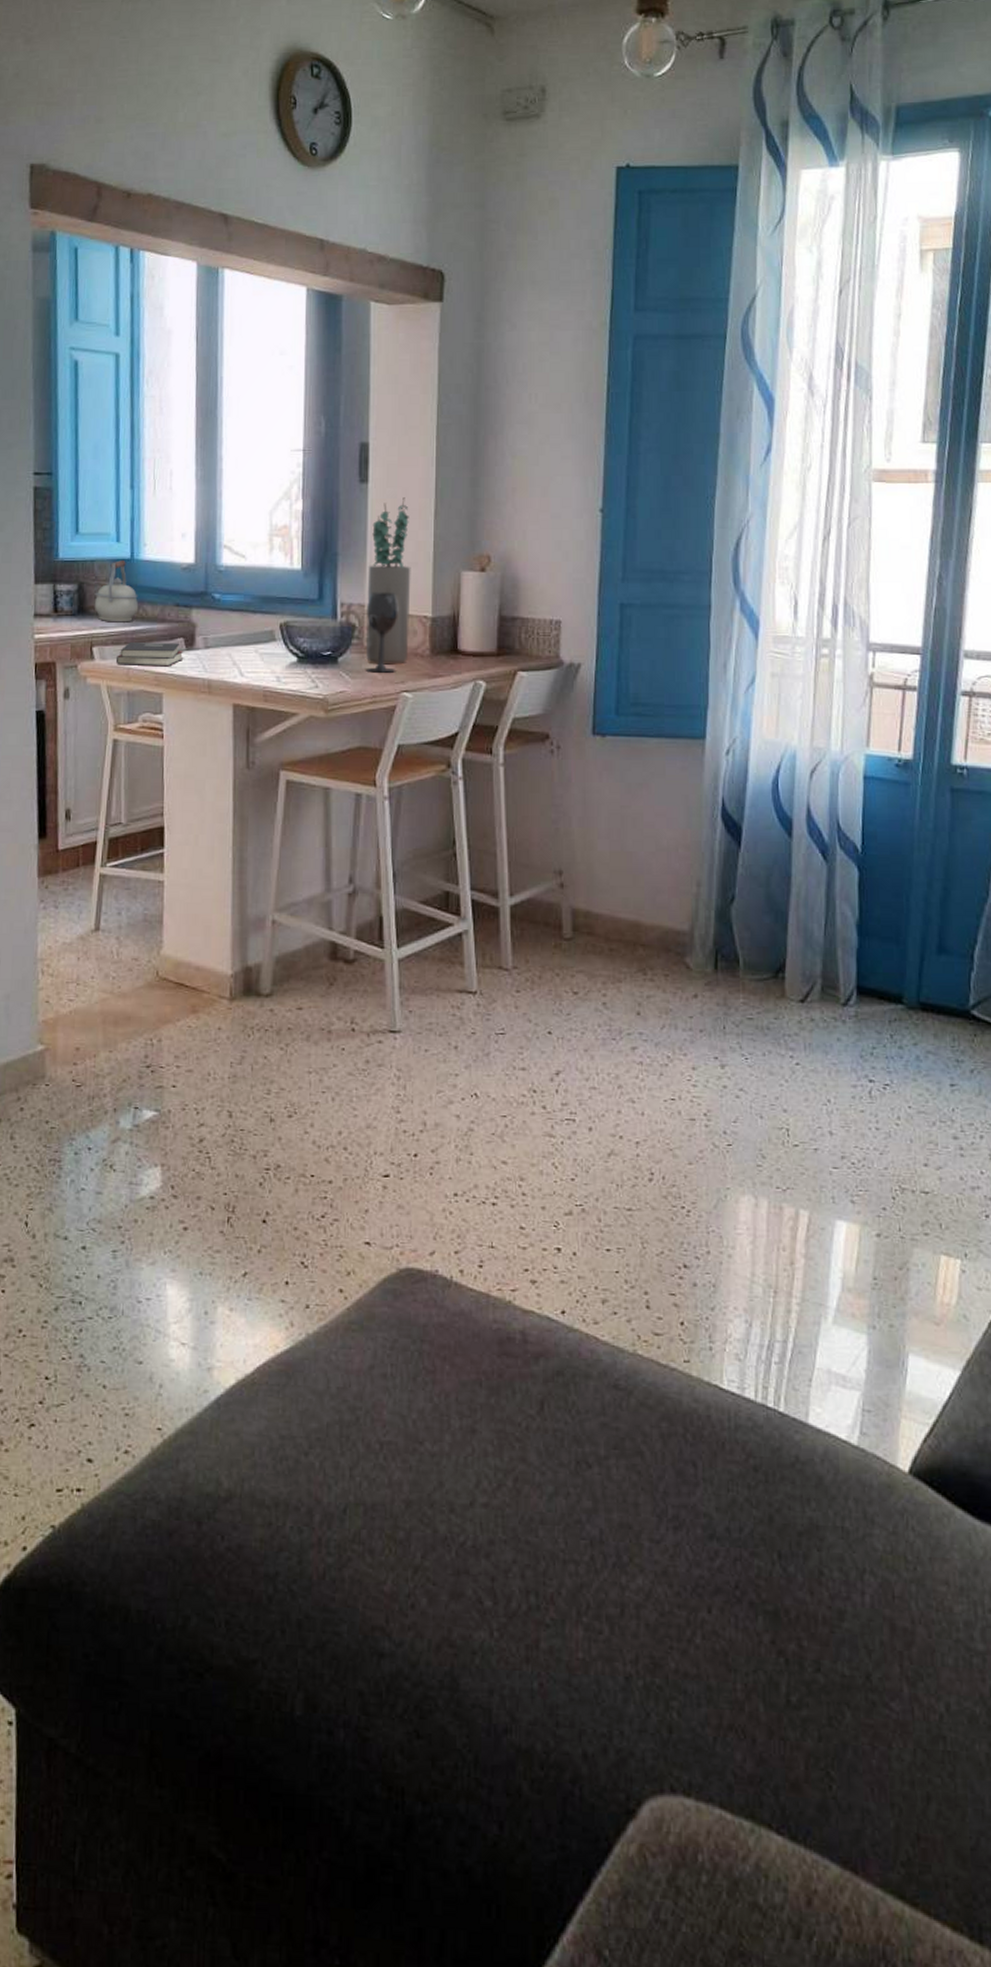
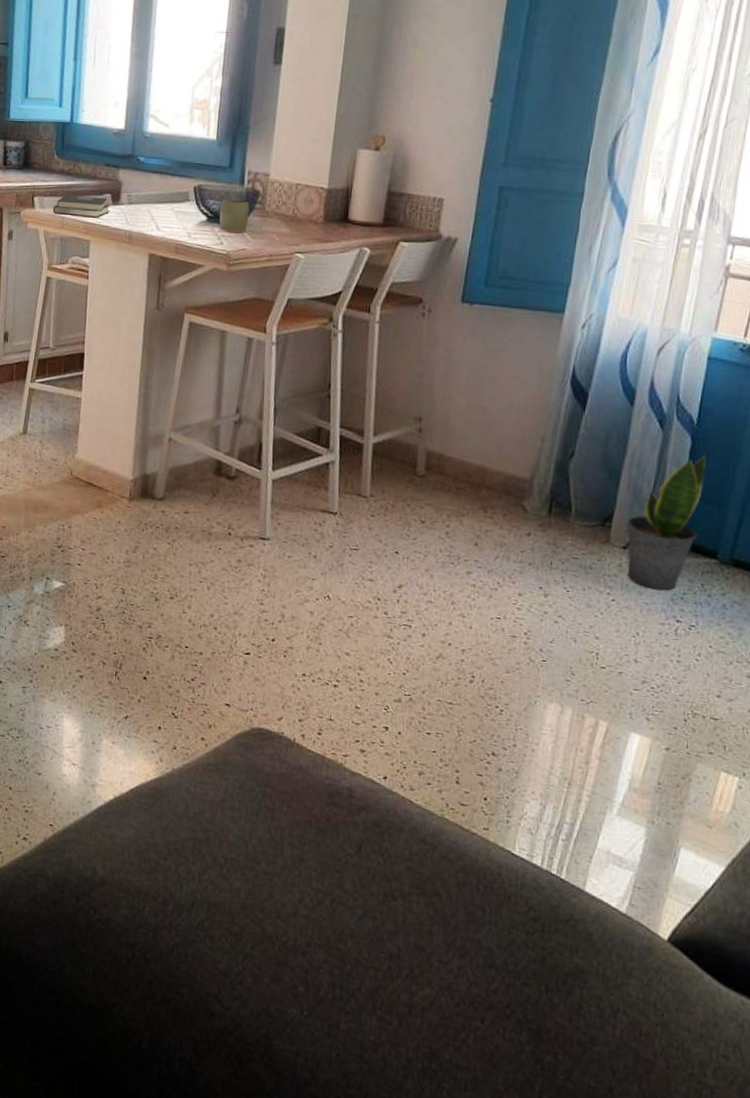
kettle: present [94,560,139,622] -> none [37,123,75,178]
mug: none [311,636,346,673] -> present [219,199,250,233]
vase: present [366,497,411,665] -> none [267,79,316,229]
wine glass: present [366,593,399,673] -> none [266,164,299,236]
potted plant: none [802,886,878,1047] -> present [627,455,706,591]

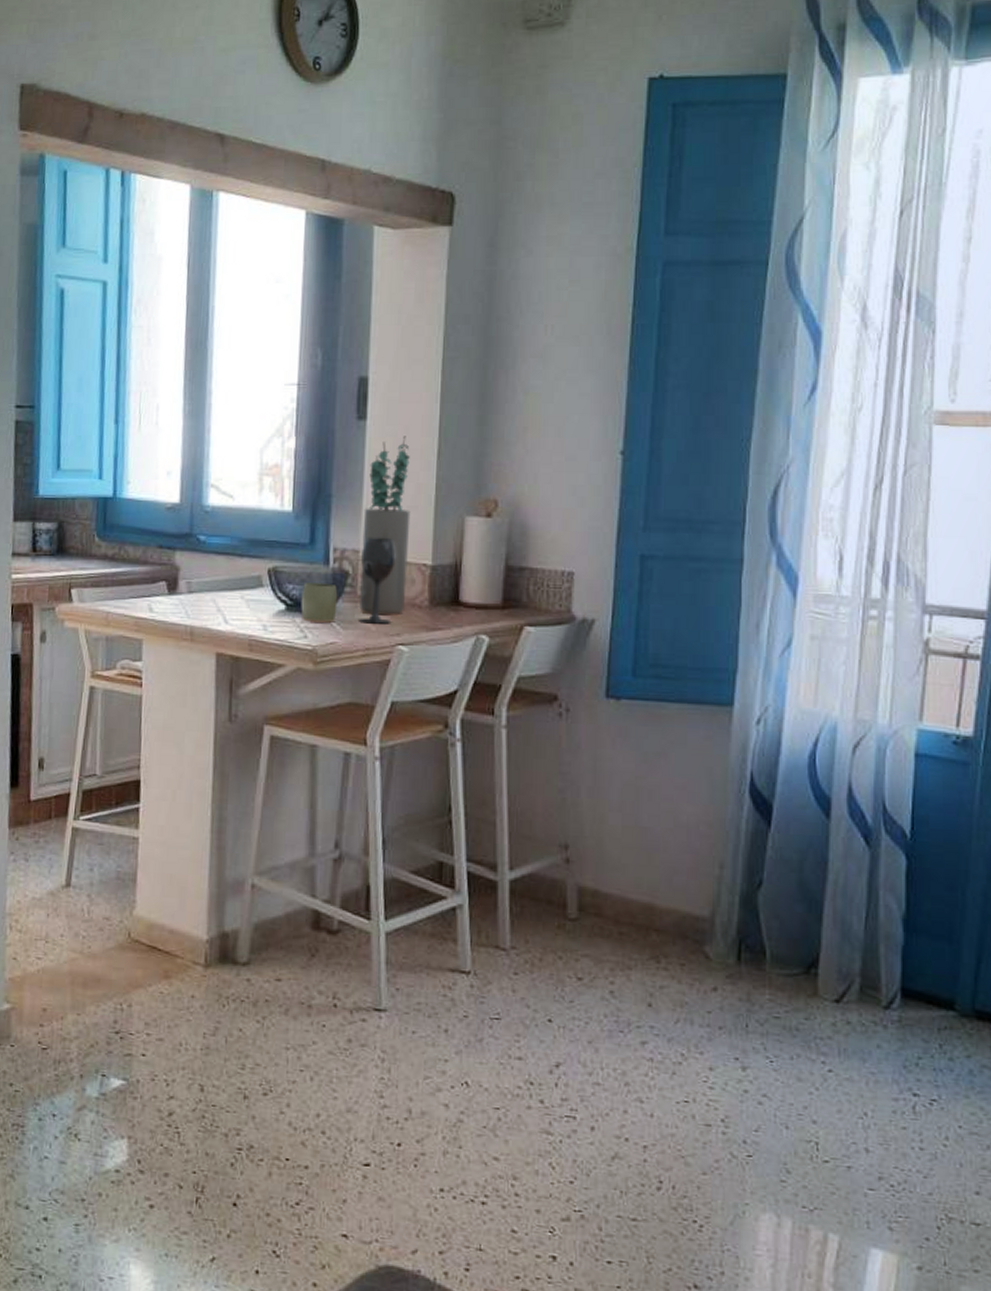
hardback book: present [52,195,111,218] -> none [94,585,166,612]
wine glass: none [266,164,299,236] -> present [359,538,396,624]
vase: none [267,79,316,229] -> present [360,436,411,616]
potted plant: present [627,455,706,591] -> none [838,877,927,1055]

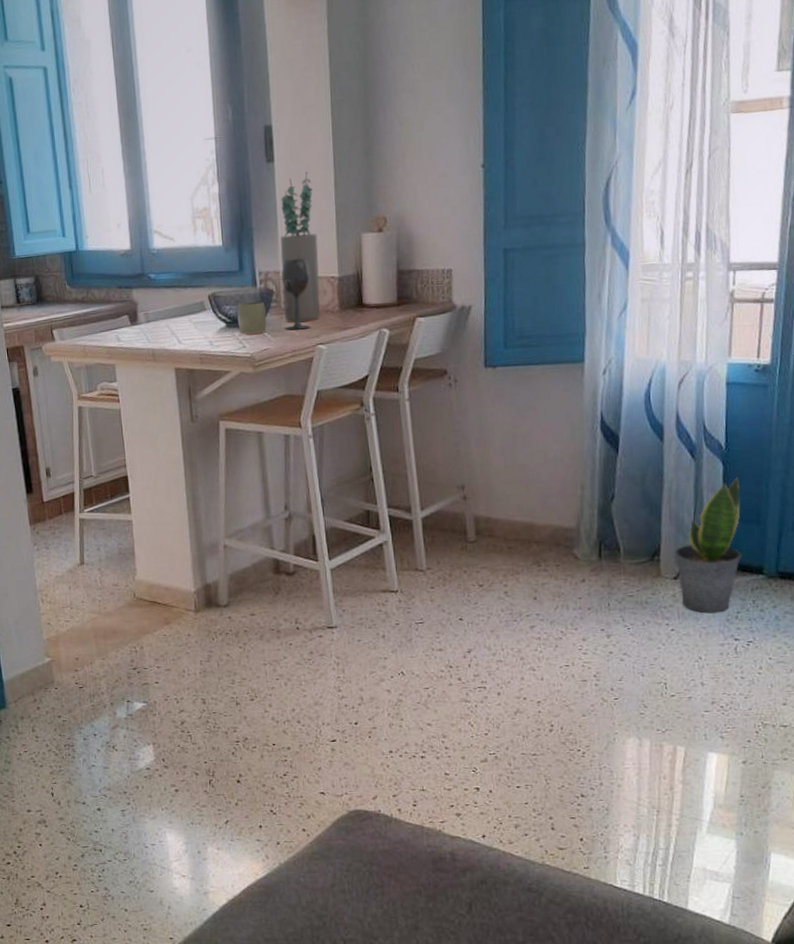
potted plant: none [838,877,927,1055] -> present [675,477,742,614]

